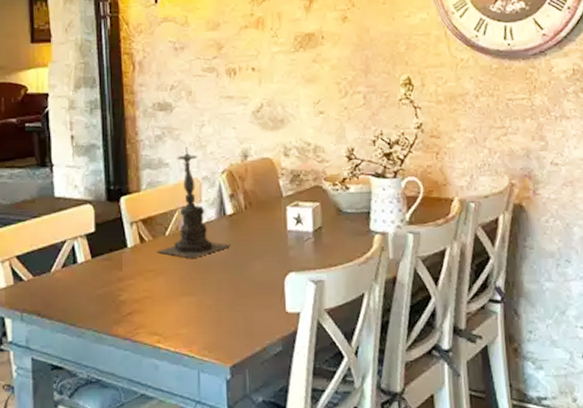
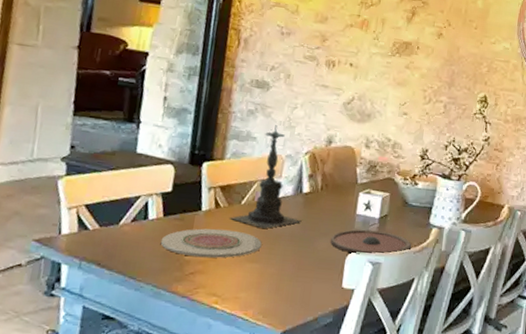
plate: none [93,264,194,297] -> present [160,228,262,258]
plate: none [265,245,355,274] -> present [331,229,412,254]

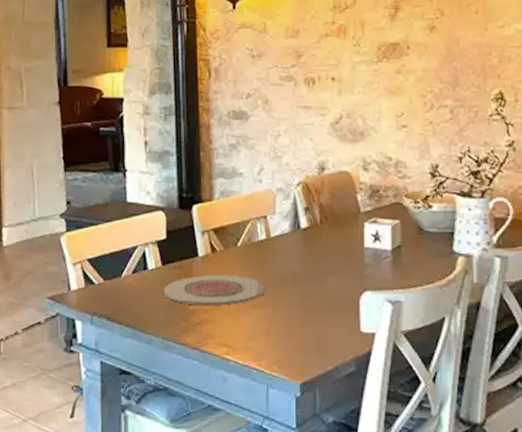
candle holder: present [230,125,302,229] -> none [228,157,304,272]
plate: present [331,229,412,254] -> none [340,264,436,293]

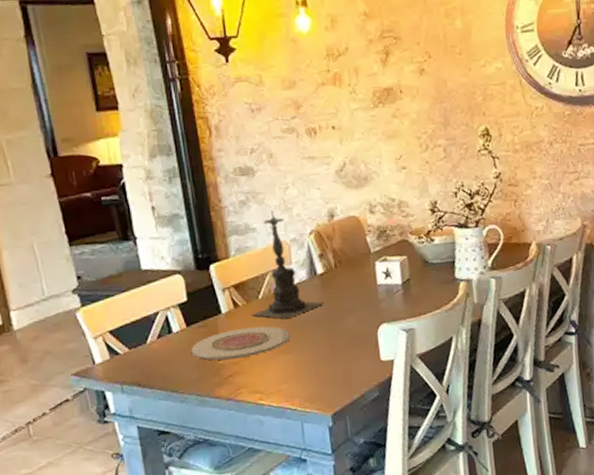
candle holder: none [228,157,304,272] -> present [252,210,324,319]

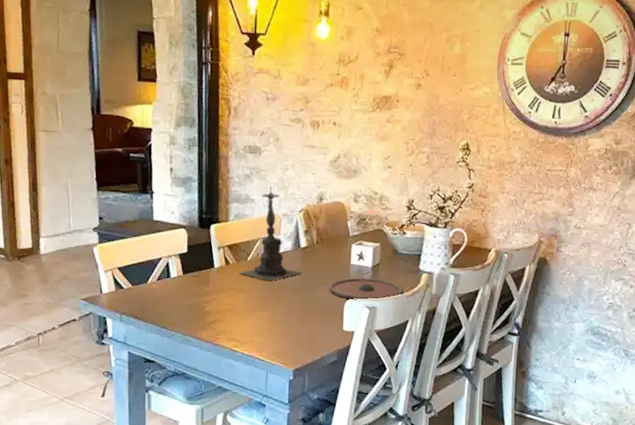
plate: present [191,326,290,361] -> none [183,283,269,309]
plate: none [358,296,443,325] -> present [330,278,404,300]

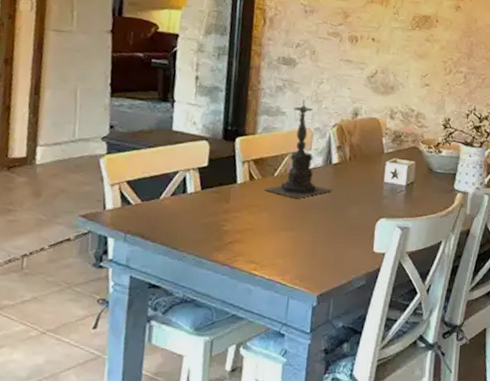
plate: present [330,278,404,300] -> none [361,196,438,220]

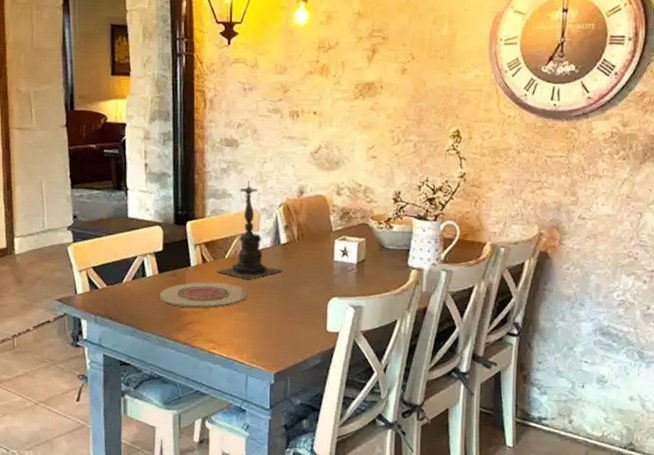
plate: none [199,200,296,228] -> present [159,282,248,309]

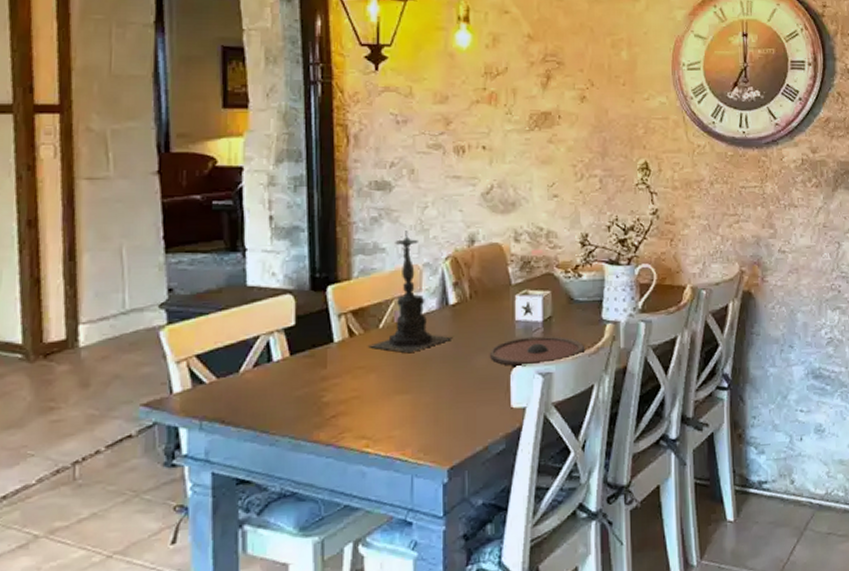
plate: present [159,282,248,309] -> none [291,360,410,398]
plate: none [312,275,392,299] -> present [490,336,585,367]

